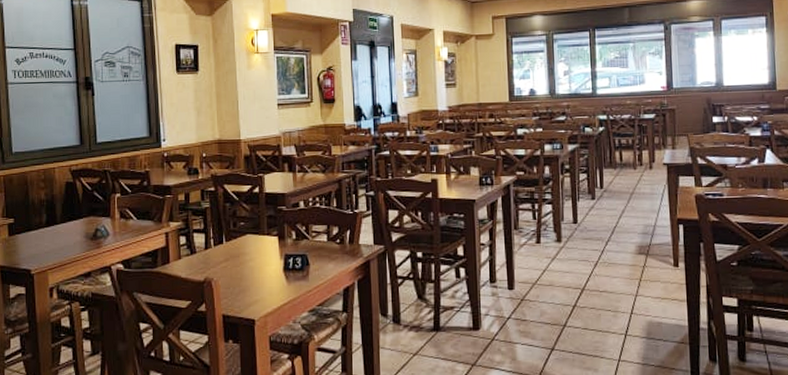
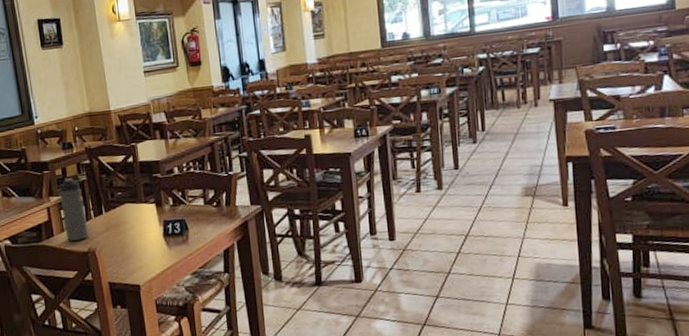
water bottle: none [180,204,207,269] -> present [59,178,89,241]

